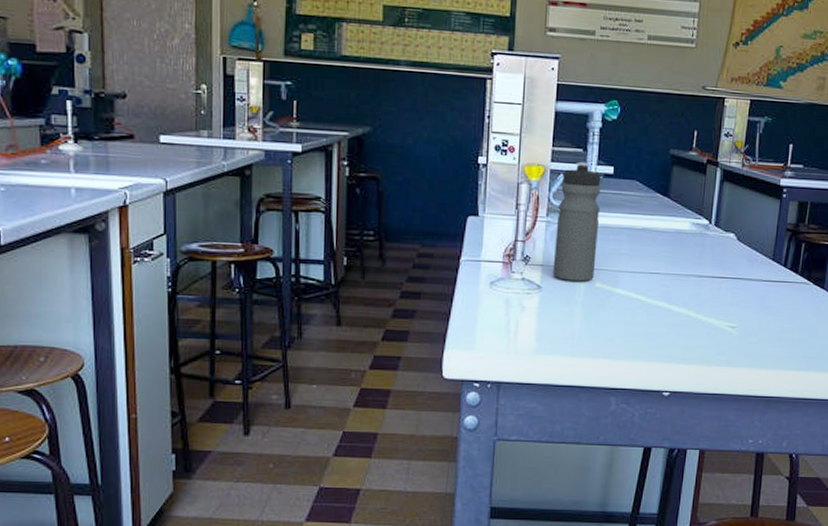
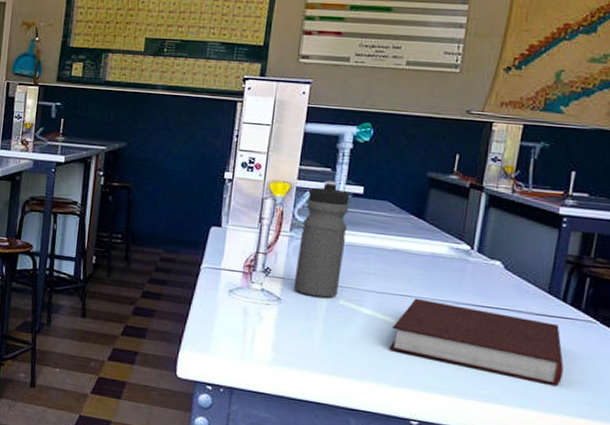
notebook: none [642,274,786,344] -> present [389,298,564,386]

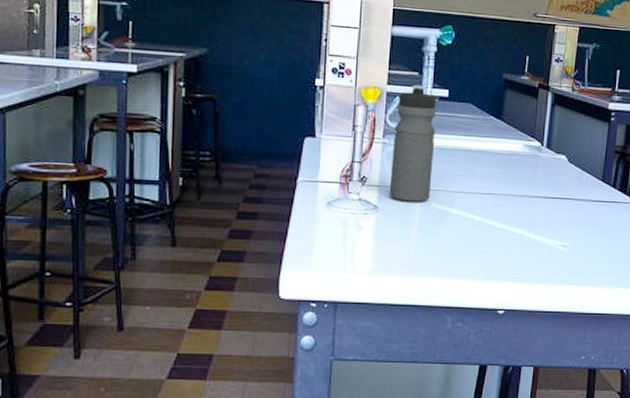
notebook: present [389,298,564,386] -> none [477,195,615,262]

